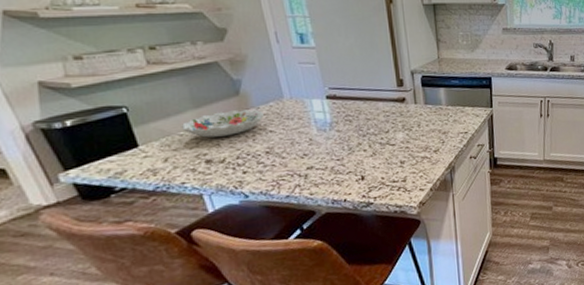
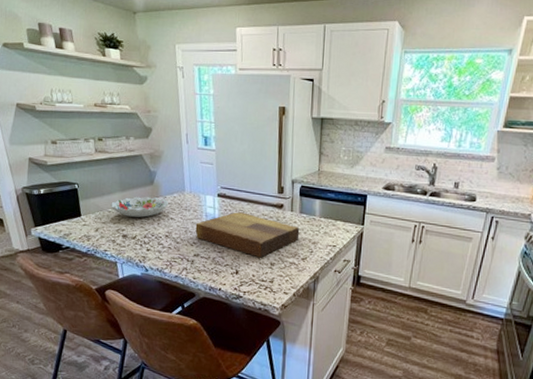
cutting board: none [303,112,428,158] -> present [195,212,300,258]

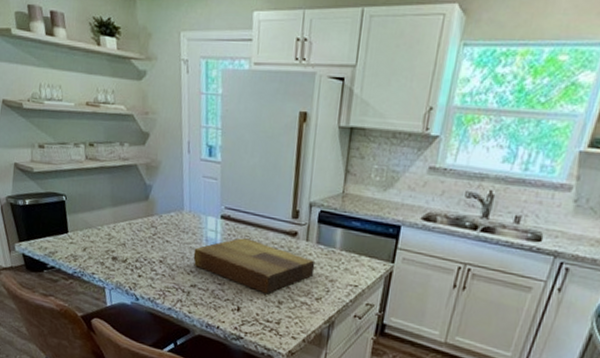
decorative bowl: present [110,196,168,217] -> none [99,213,164,238]

